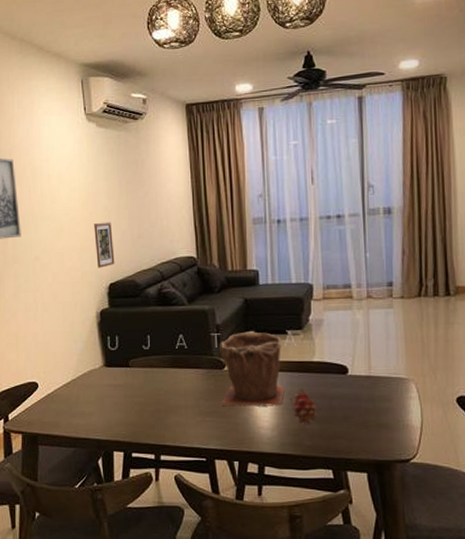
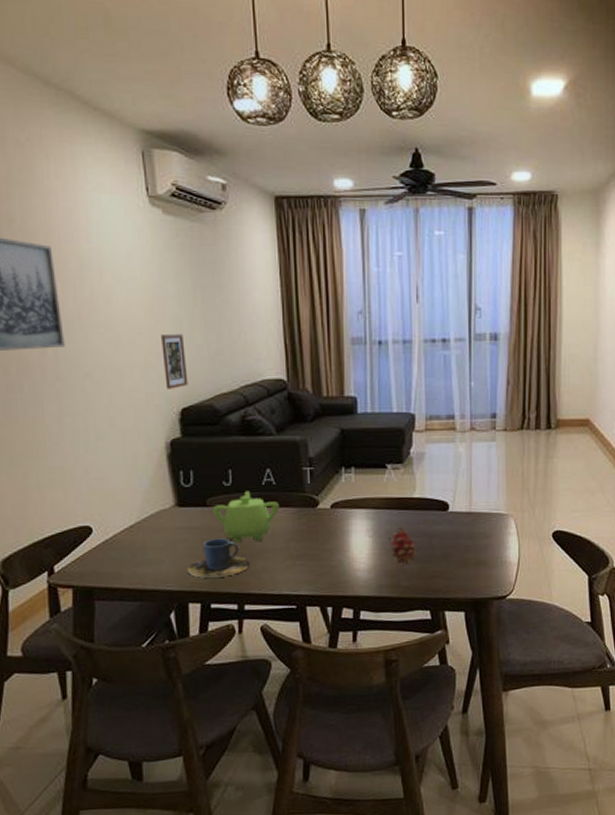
cup: none [112,395,165,430] -> present [187,538,249,578]
teapot: none [133,354,191,400] -> present [211,491,280,544]
plant pot: present [220,331,286,407] -> none [313,465,384,549]

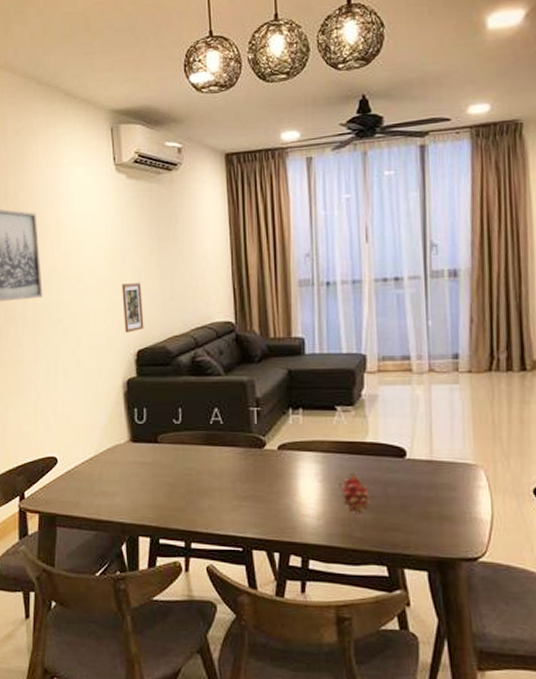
cup: present [187,538,249,578] -> none [138,474,197,513]
teapot: present [211,491,280,544] -> none [162,429,227,481]

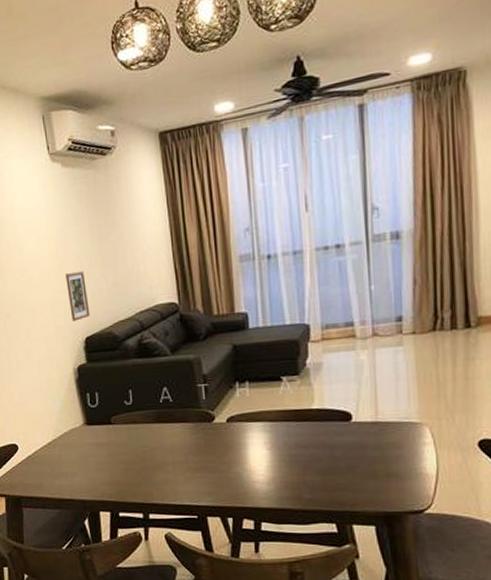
fruit: present [339,471,370,515] -> none [287,438,318,478]

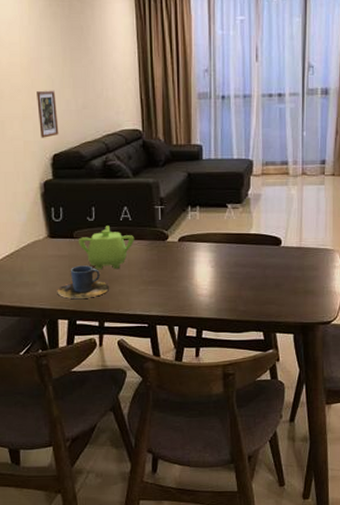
cup: none [97,453,152,489] -> present [57,265,109,299]
teapot: none [115,409,178,458] -> present [78,226,135,270]

